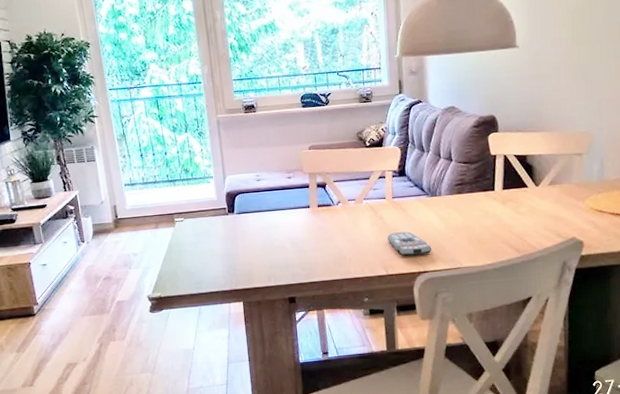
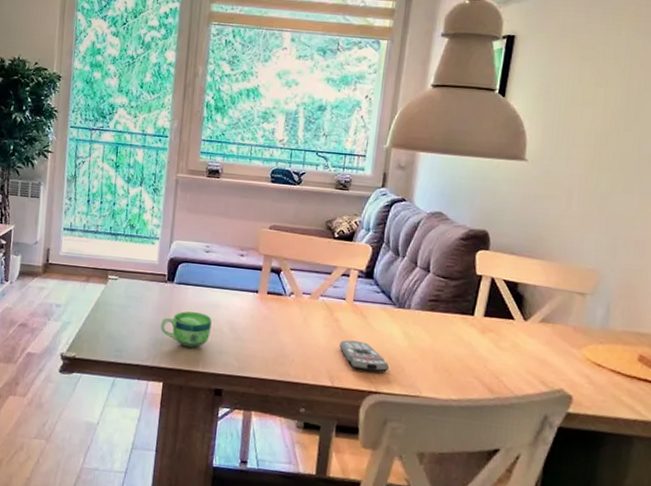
cup: none [230,235,276,267] -> present [160,311,212,348]

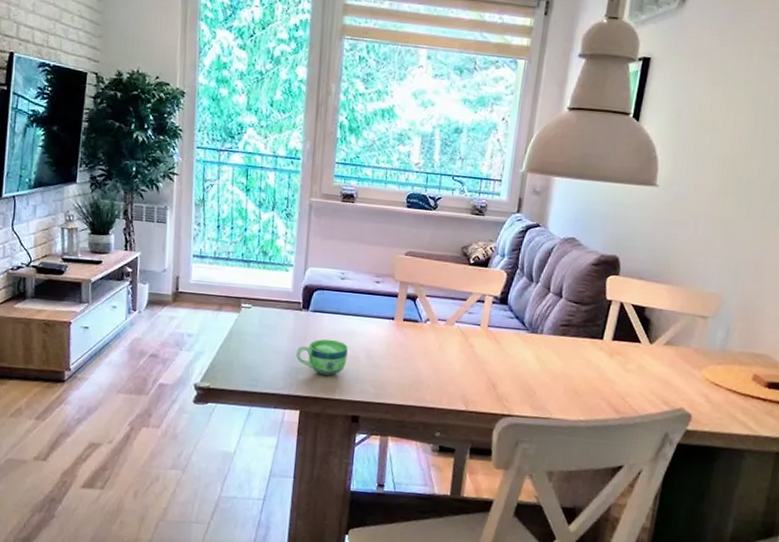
remote control: present [339,340,390,373] -> none [474,365,522,396]

